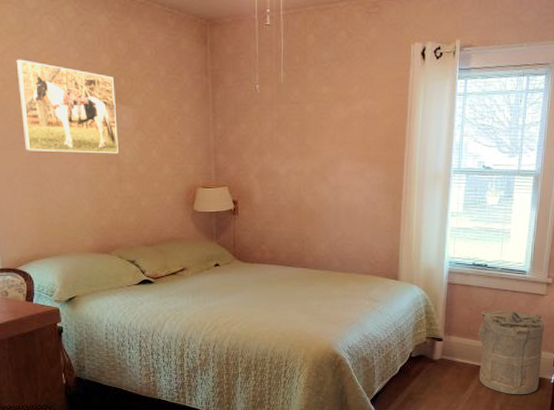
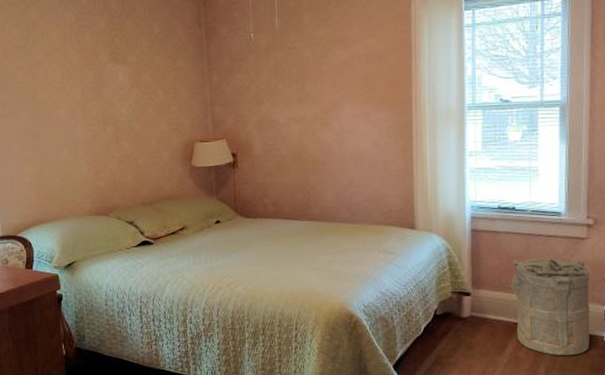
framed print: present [16,59,118,153] -> none [16,28,115,117]

